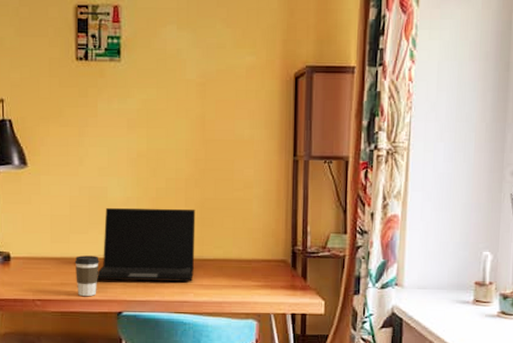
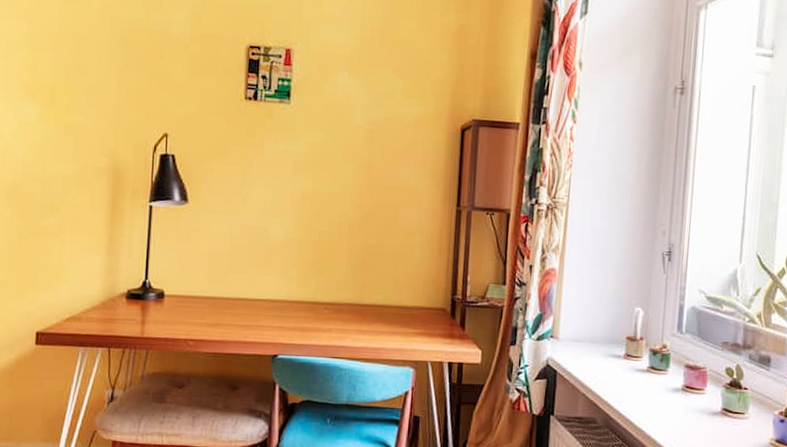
coffee cup: present [74,256,99,297] -> none [231,296,257,338]
laptop: present [97,208,196,282] -> none [253,249,358,327]

